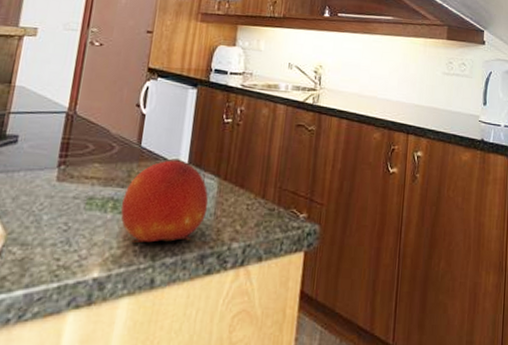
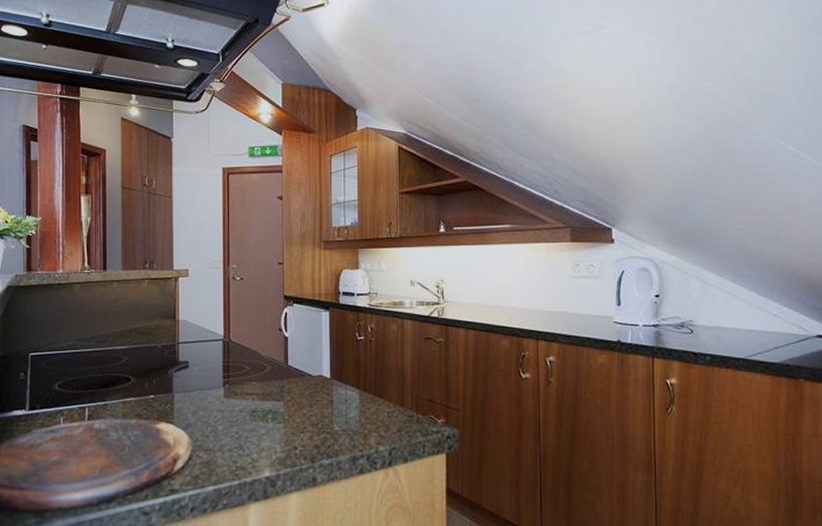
fruit: present [121,160,209,244] -> none [279,376,353,448]

